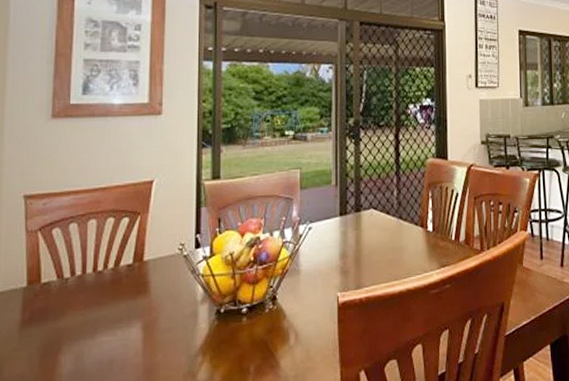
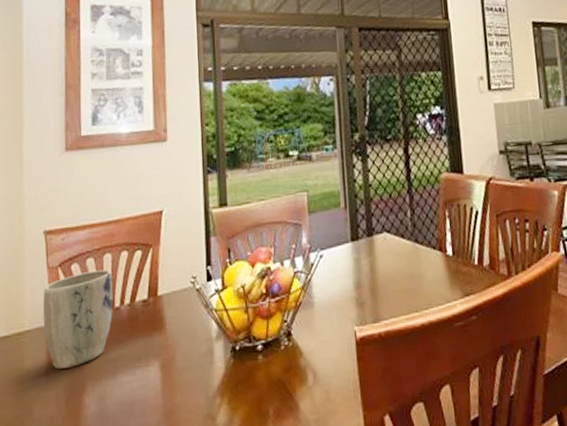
plant pot: none [18,234,97,330] -> present [42,269,114,369]

